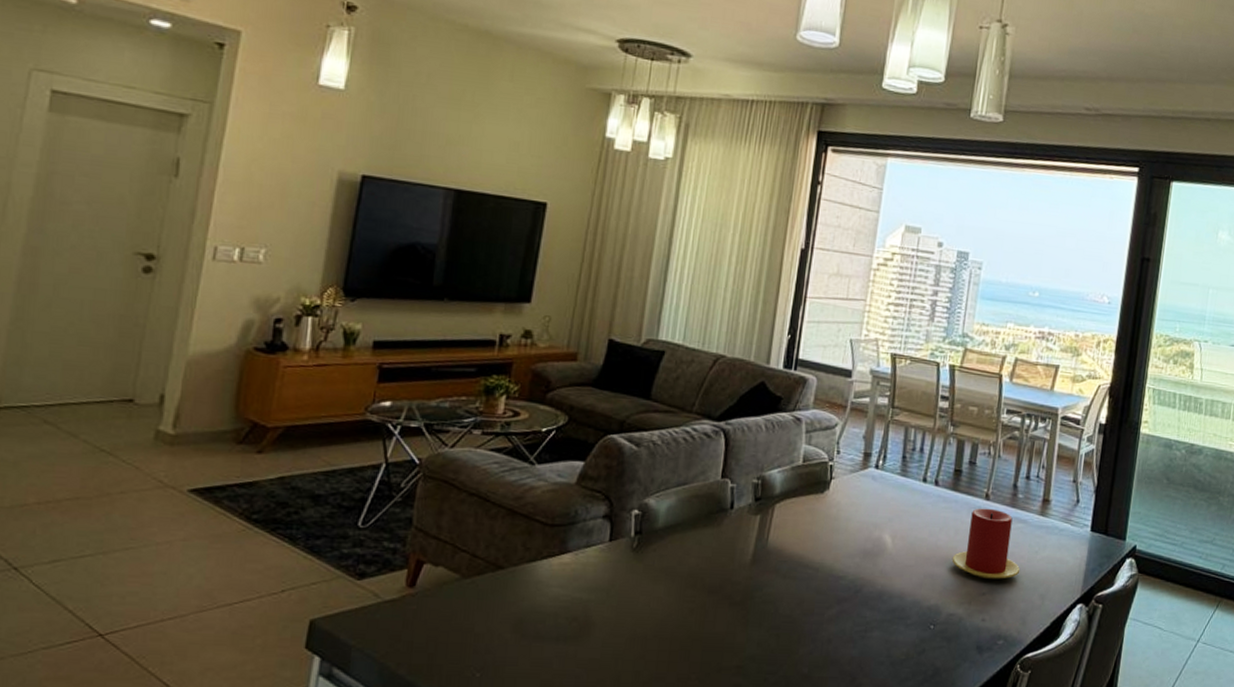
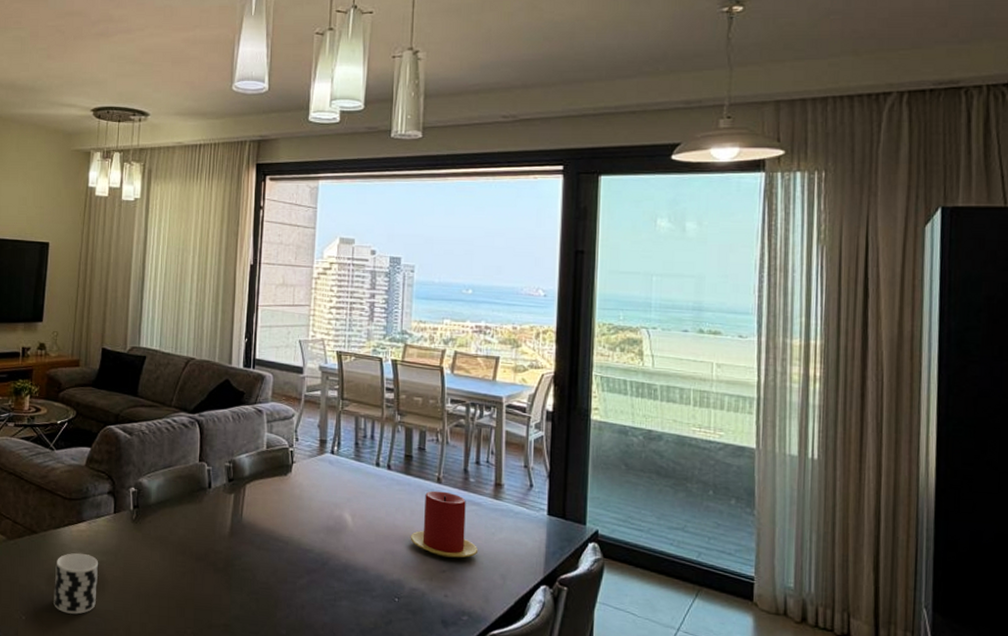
cup: none [520,591,585,666] -> present [54,552,99,615]

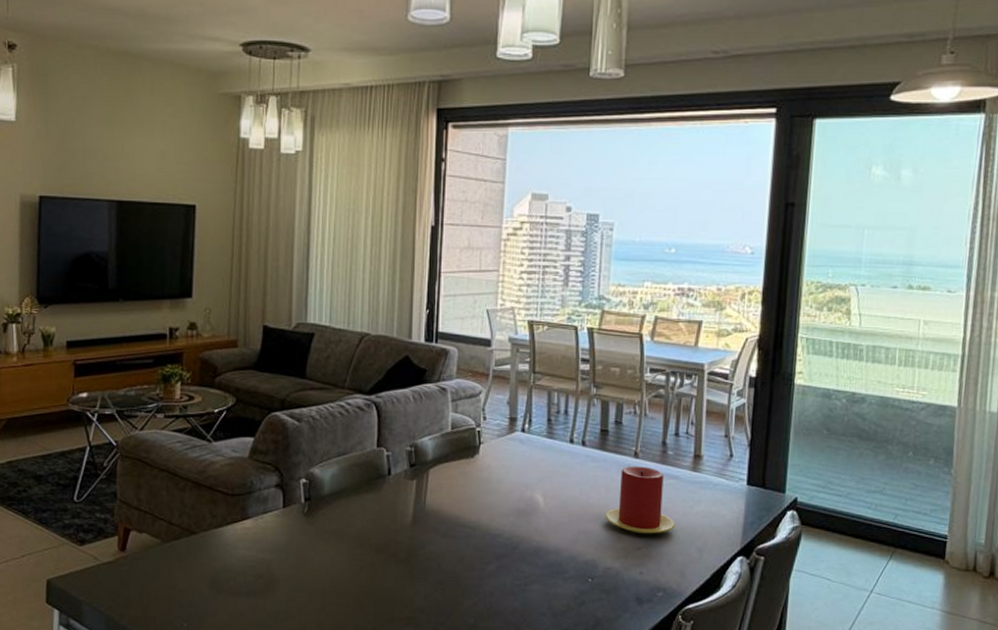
cup: present [54,552,99,615] -> none [218,552,268,618]

